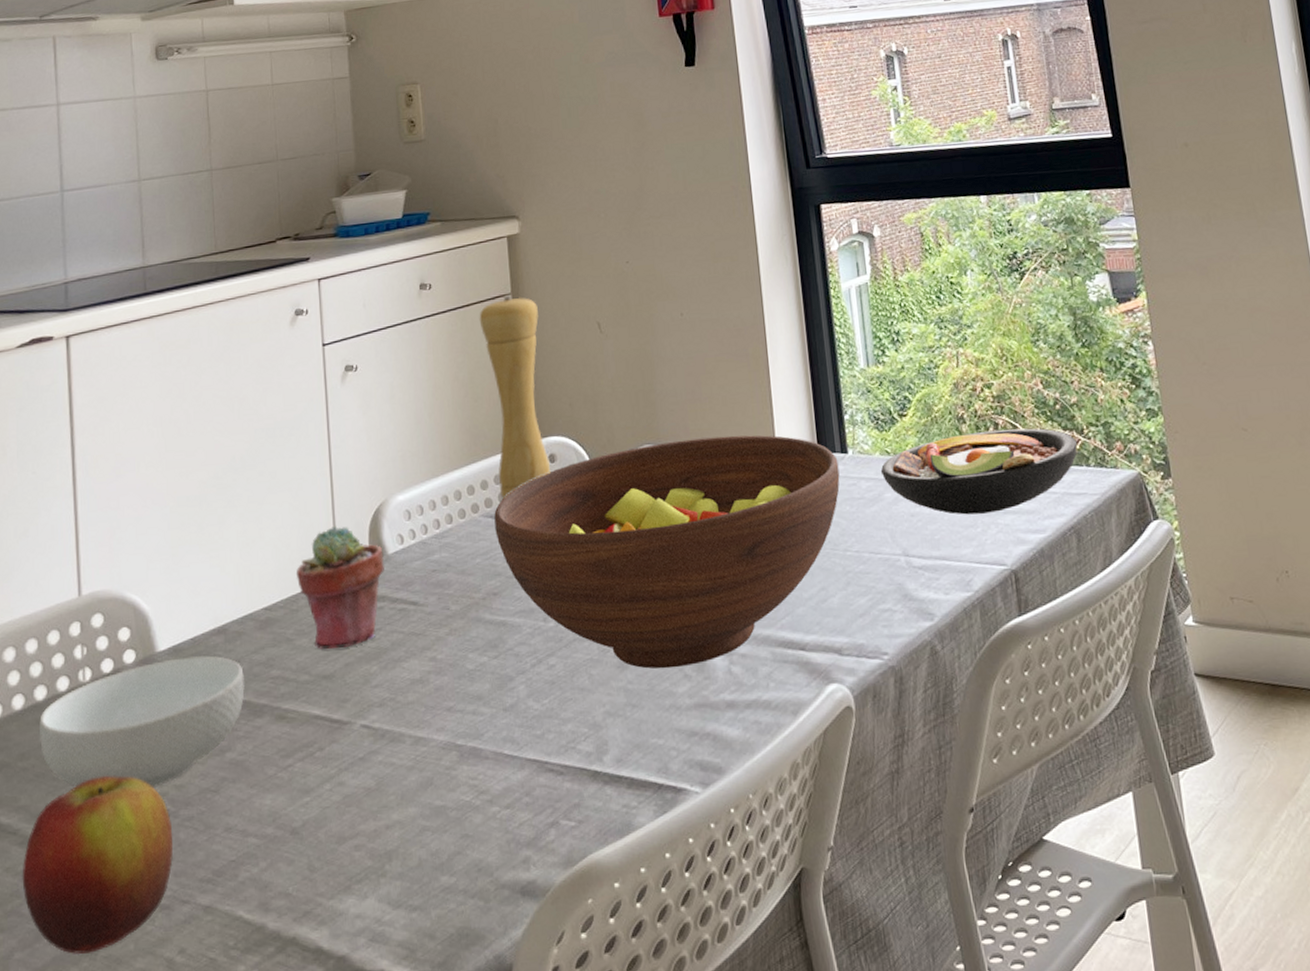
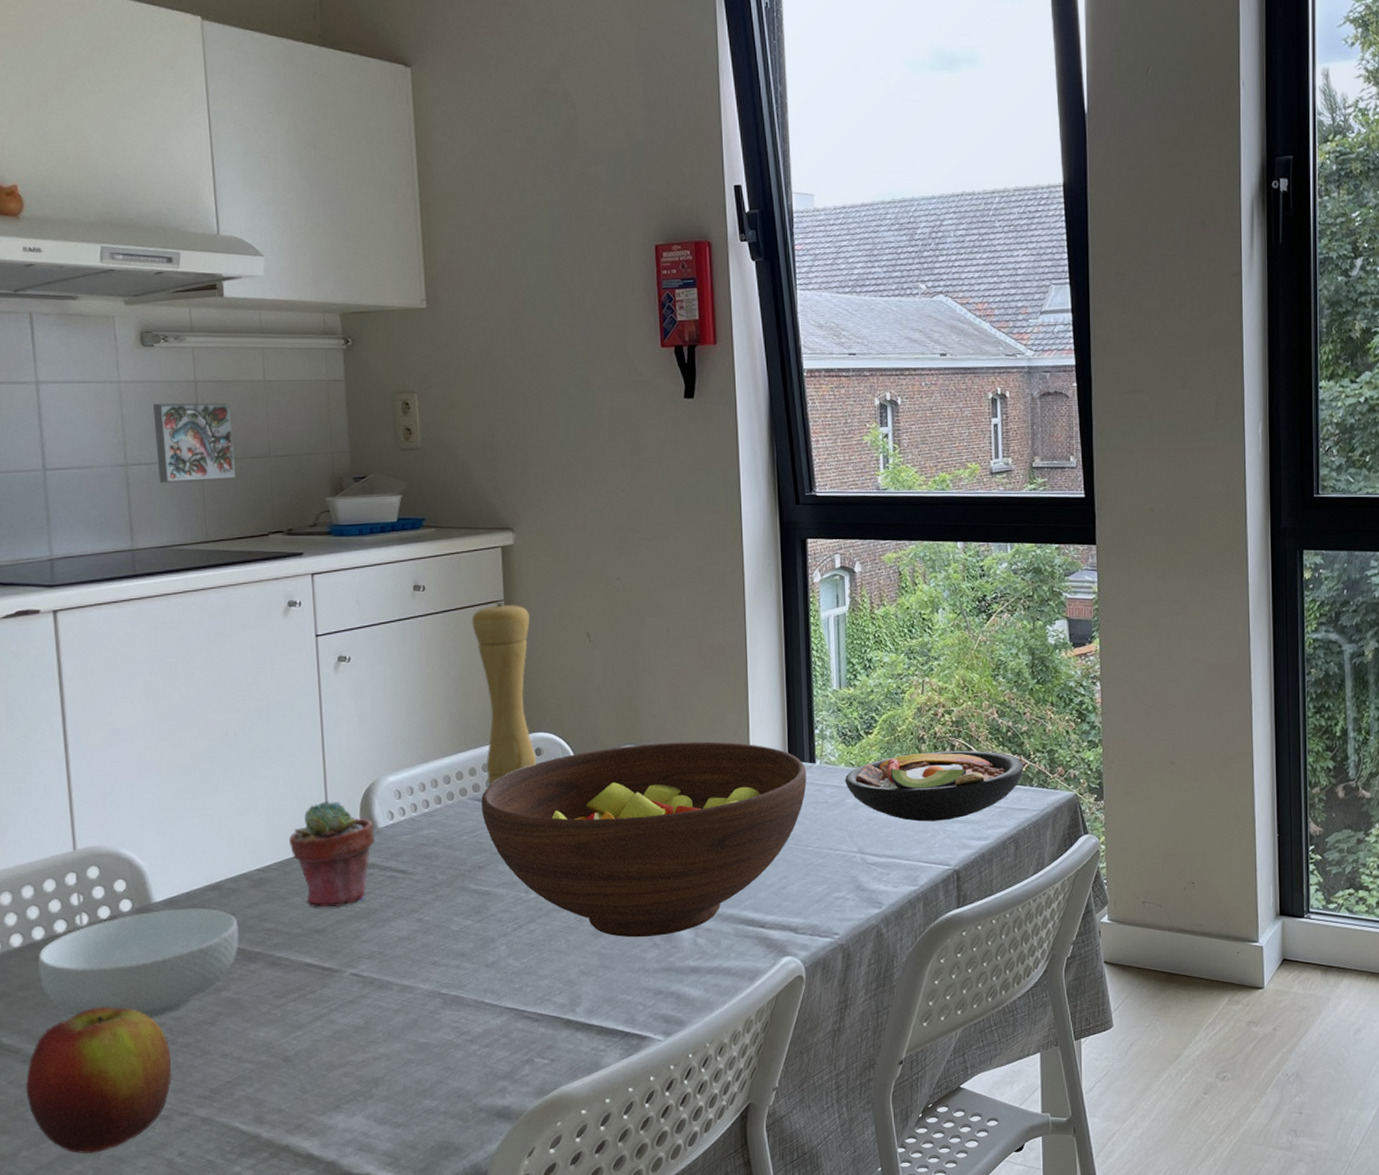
decorative tile: none [165,109,245,197] -> present [152,402,236,484]

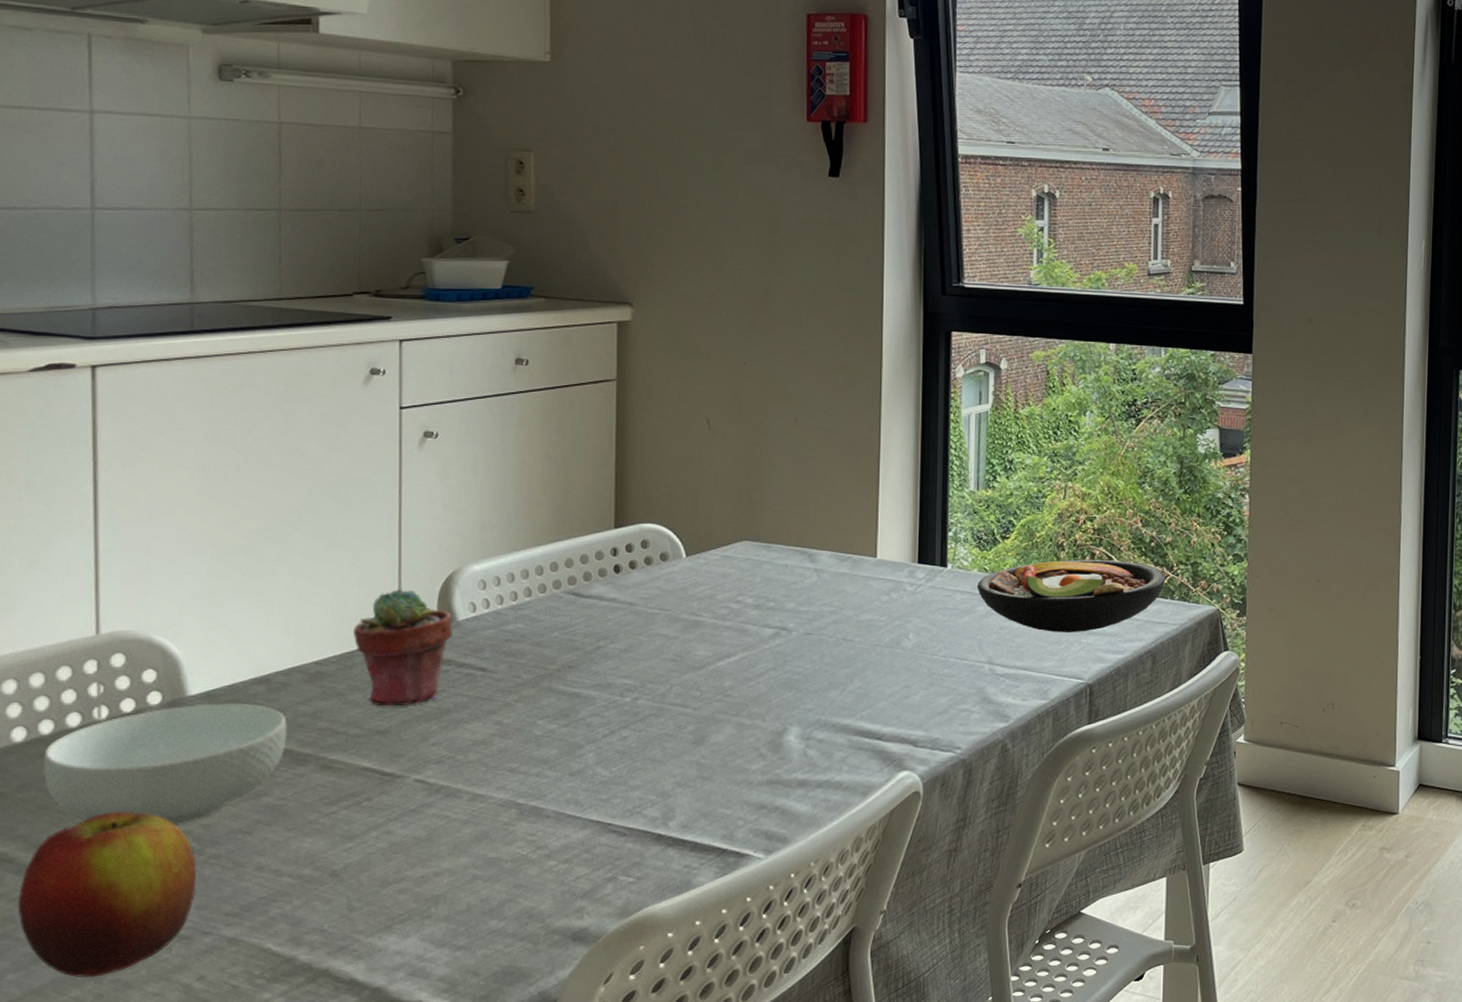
decorative tile: present [152,402,236,484] -> none [227,143,320,233]
pepper mill: present [471,602,537,786] -> none [579,381,644,579]
fruit bowl: present [481,741,807,938] -> none [577,539,937,747]

